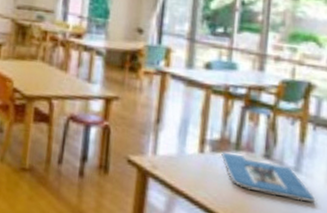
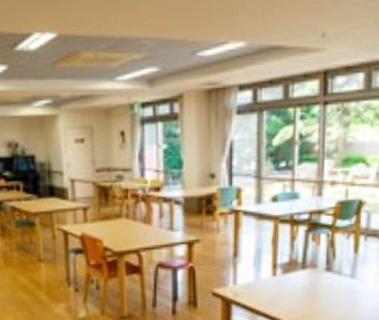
board game: present [220,151,316,203] -> none [290,272,369,301]

